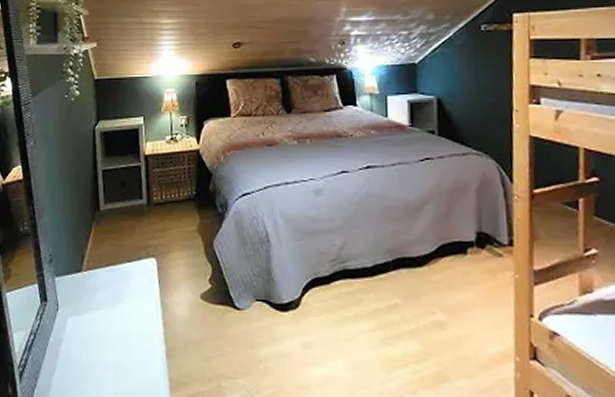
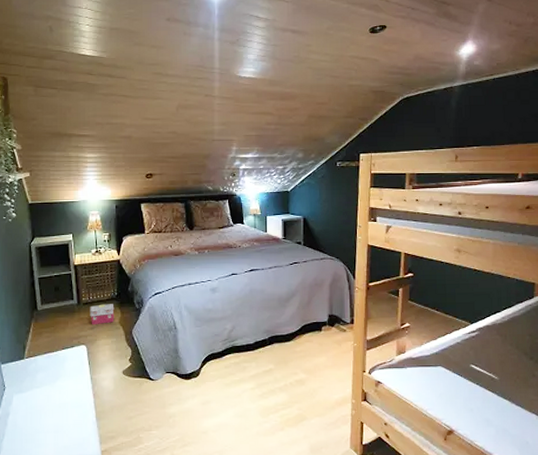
toy house: none [162,205,192,233] -> present [90,304,115,325]

